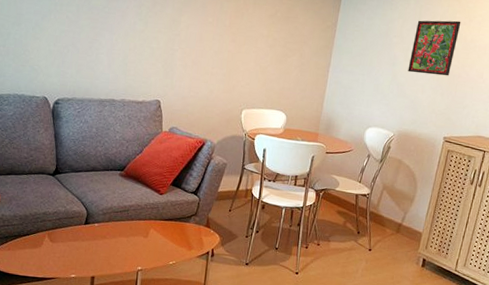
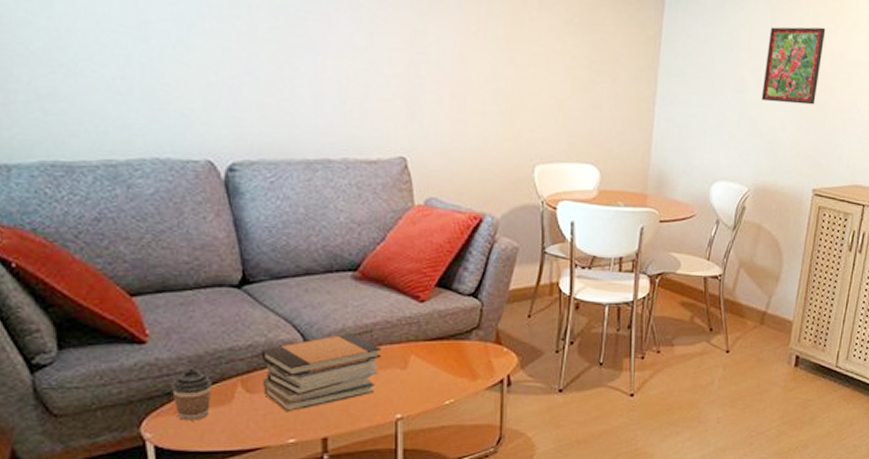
coffee cup: none [8,223,32,256] -> present [170,369,212,421]
book stack: none [59,210,134,257] -> present [261,334,382,413]

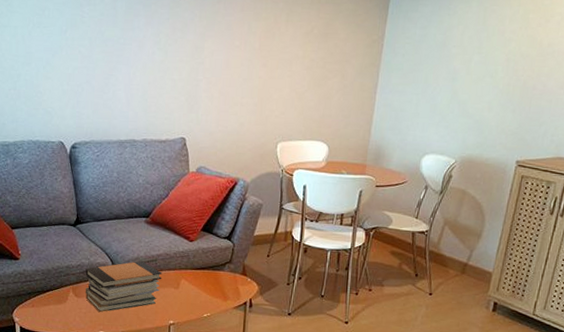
coffee cup: present [170,369,212,421] -> none [31,278,55,313]
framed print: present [761,26,826,105] -> none [471,22,535,89]

